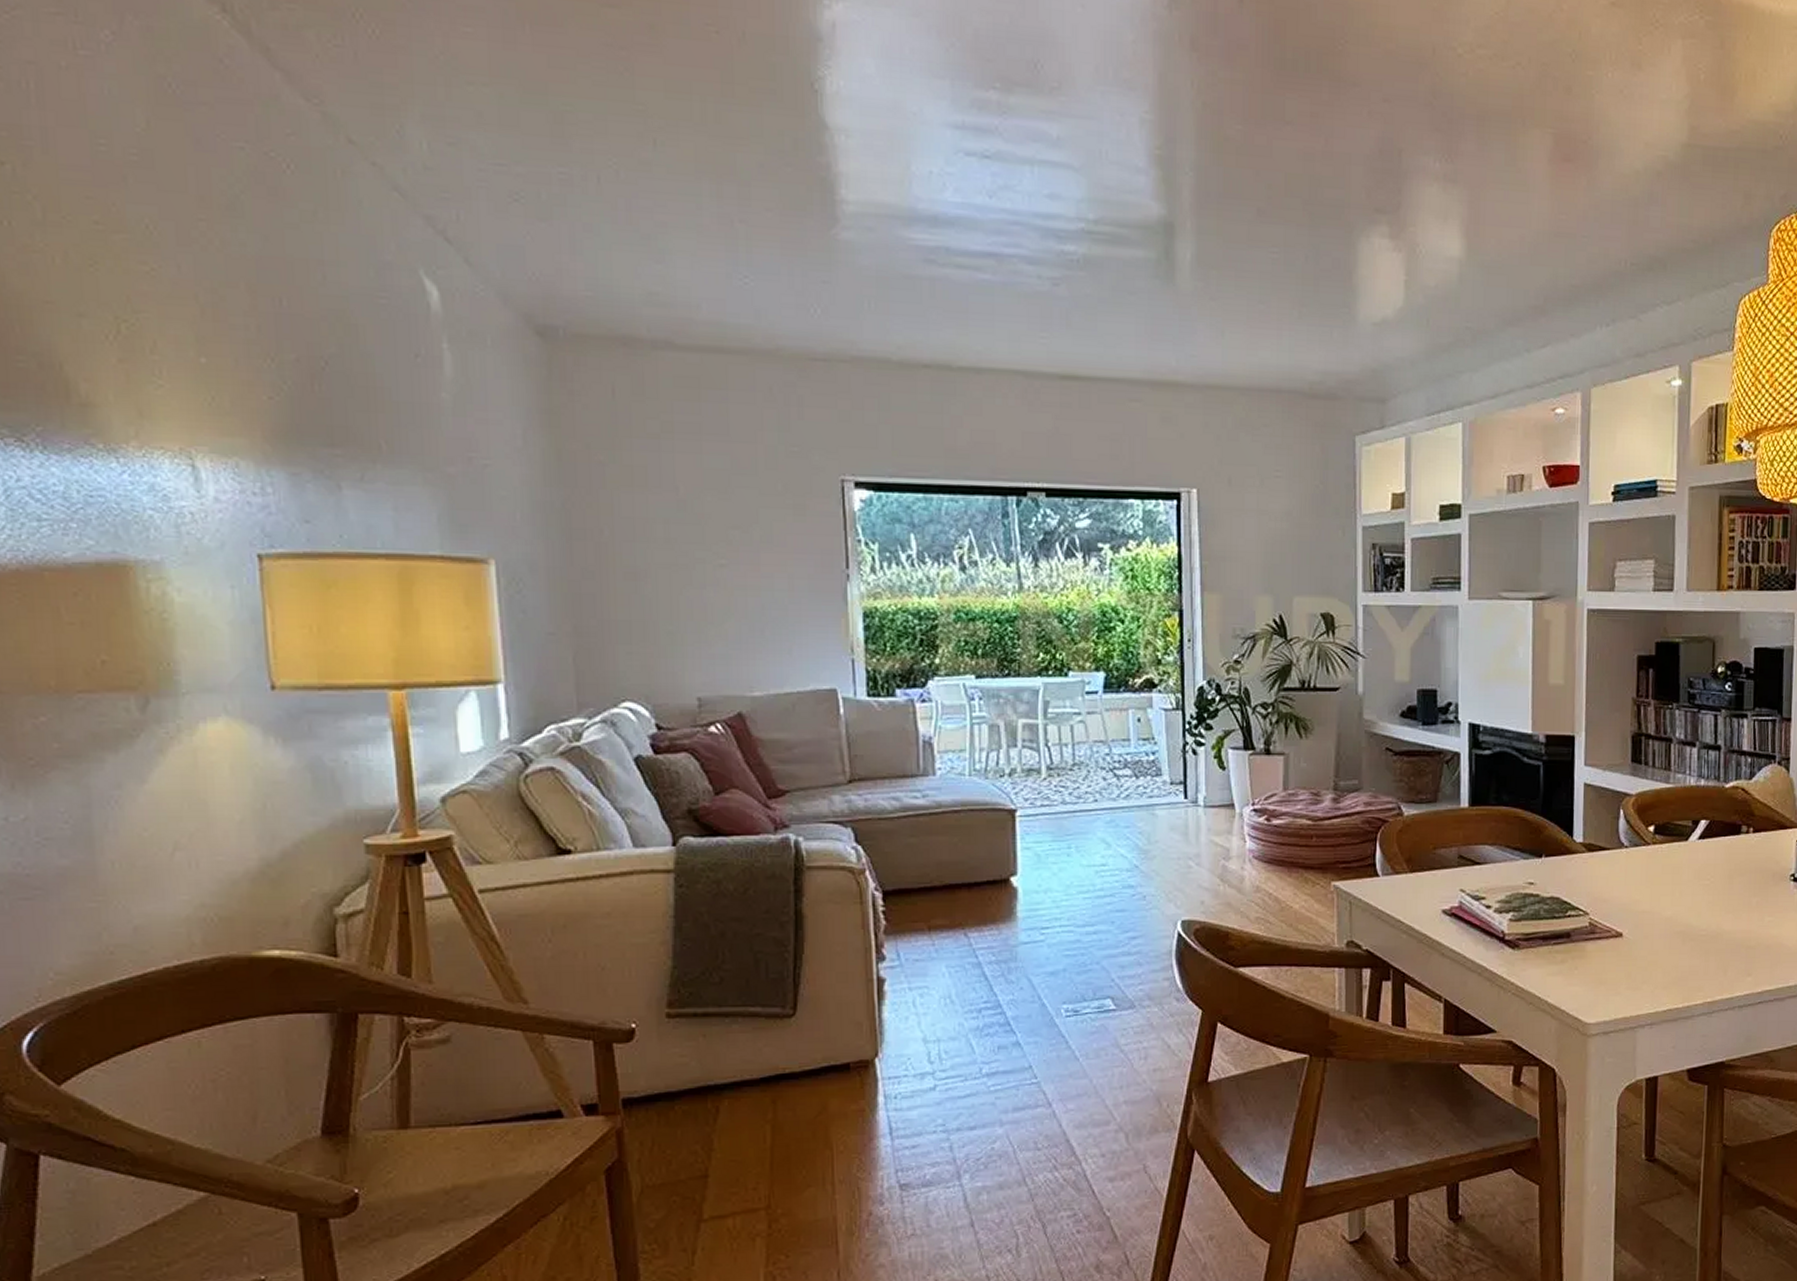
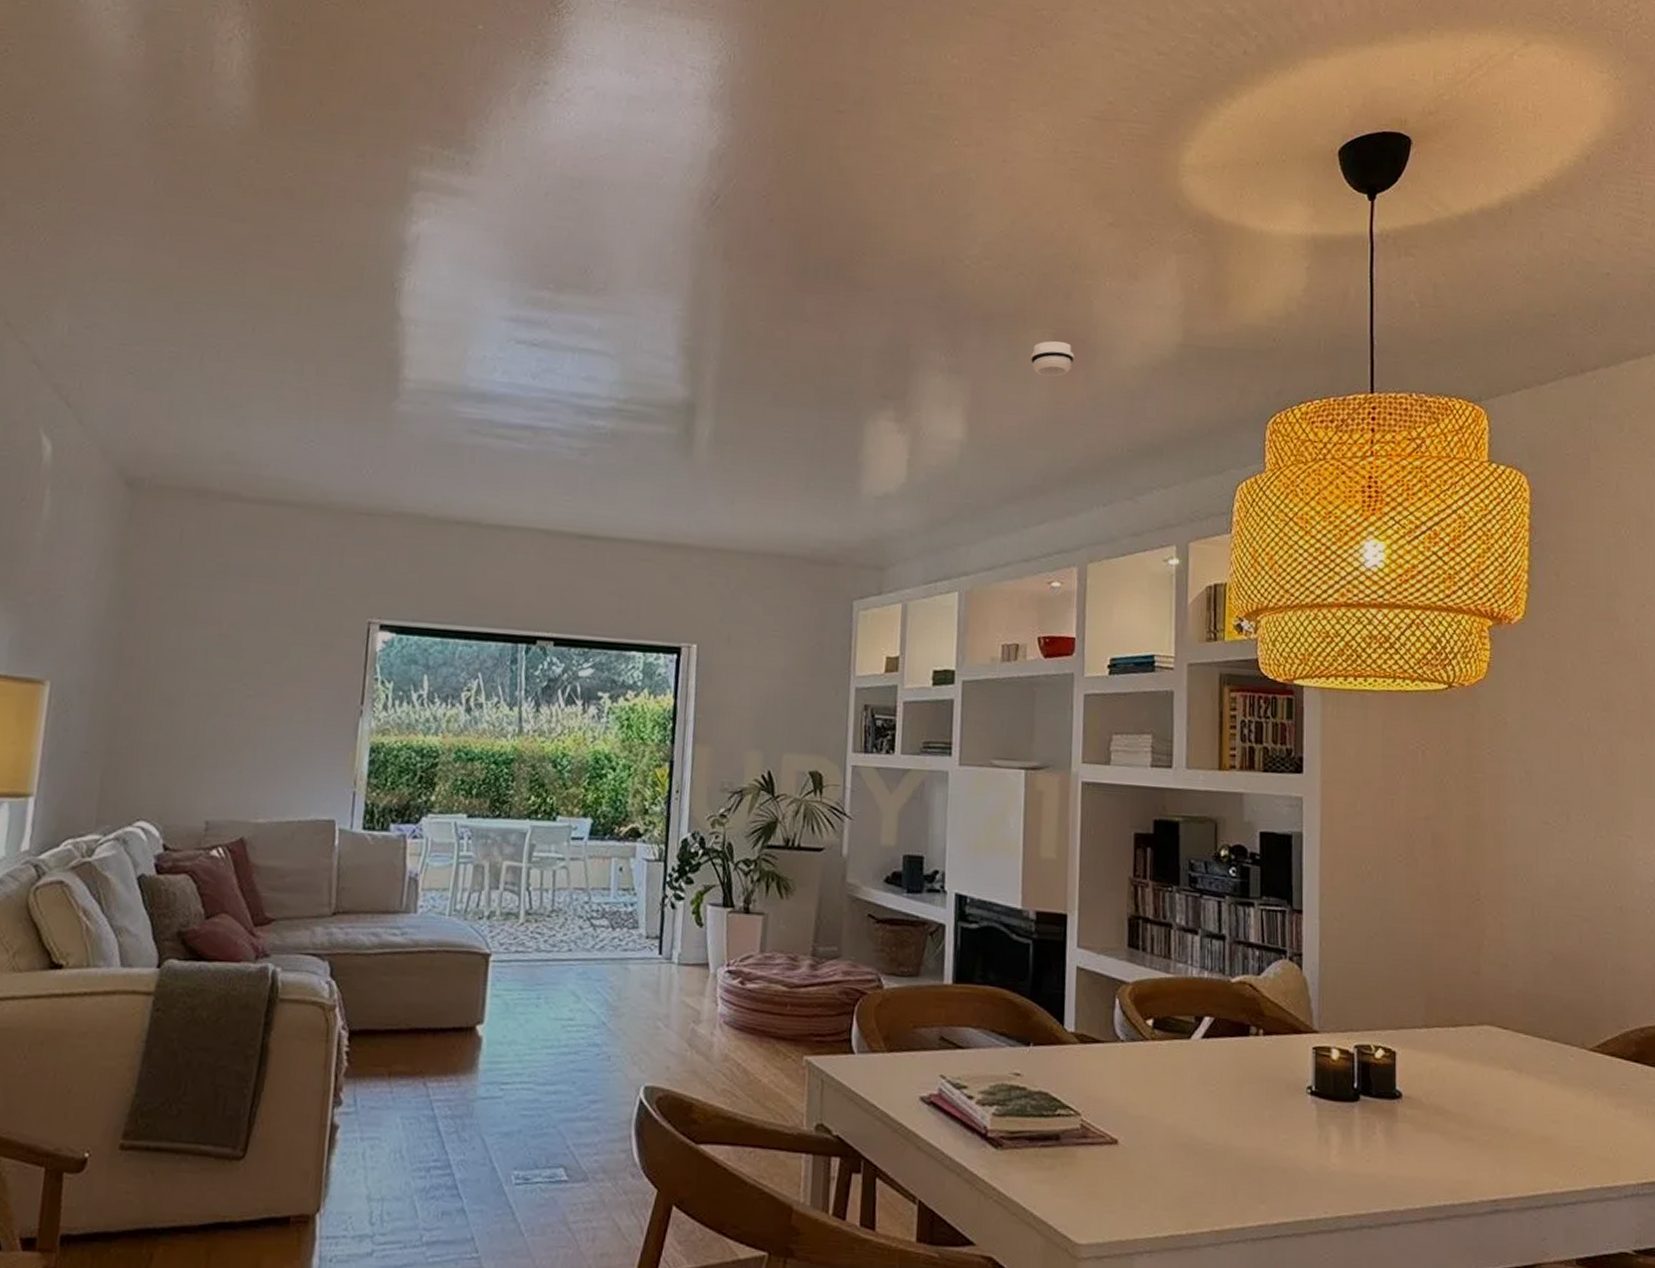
smoke detector: none [1530,142,1576,184] -> present [1031,340,1075,377]

